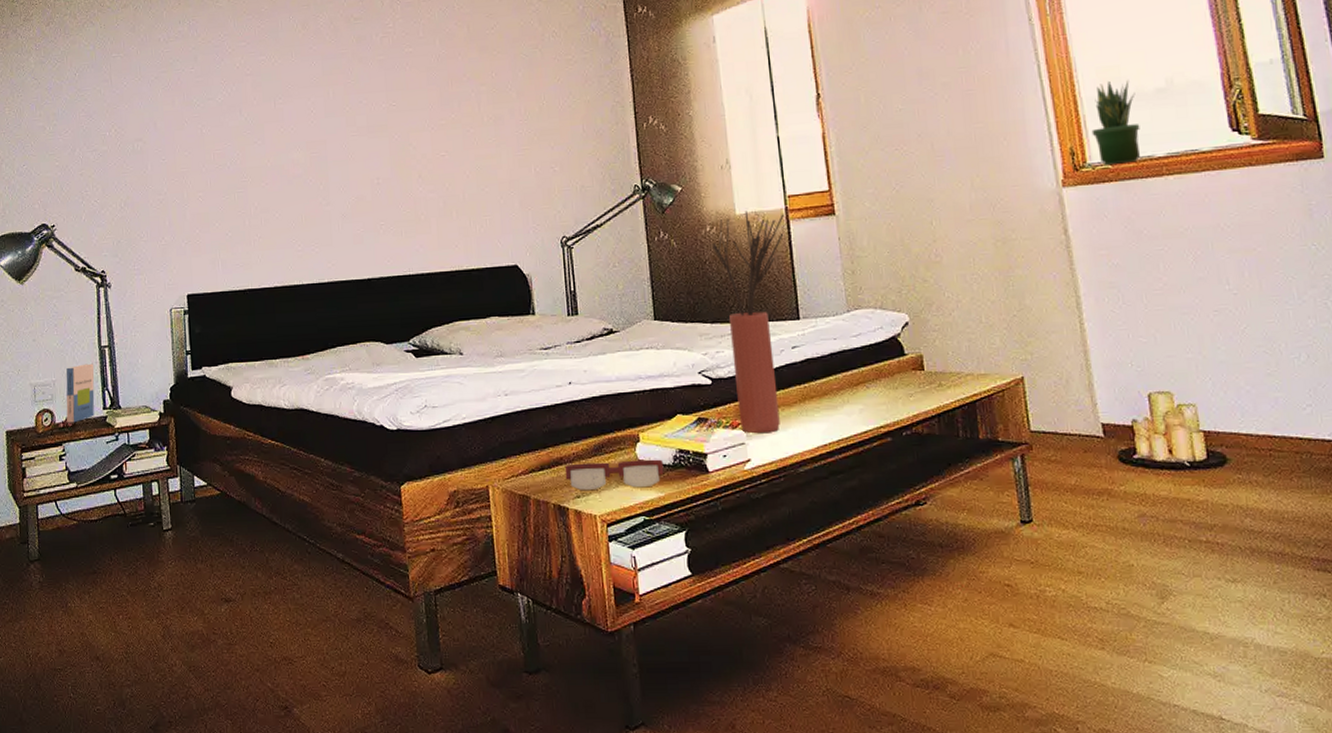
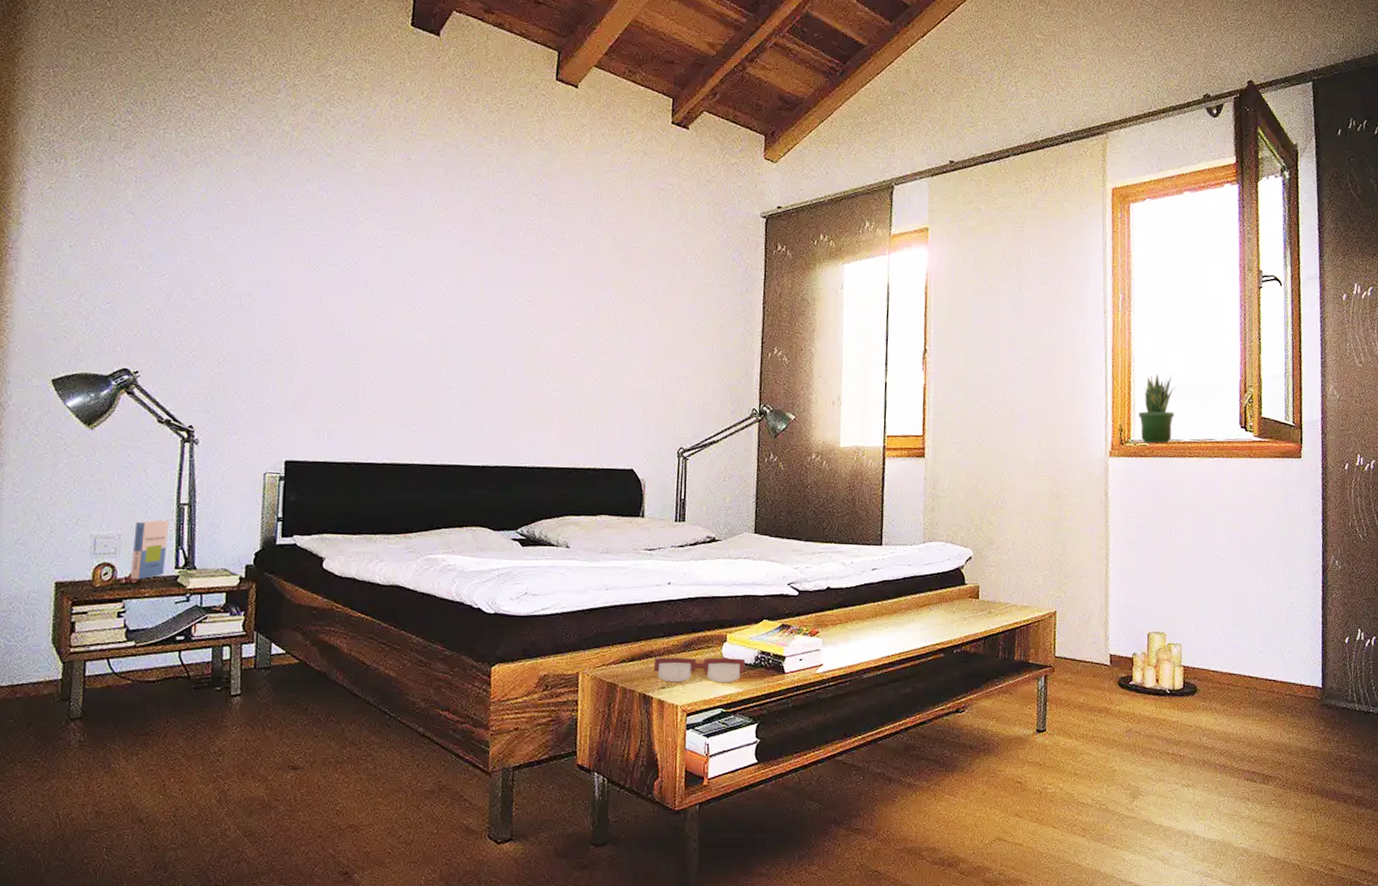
vase: present [712,211,784,434] -> none [815,444,881,643]

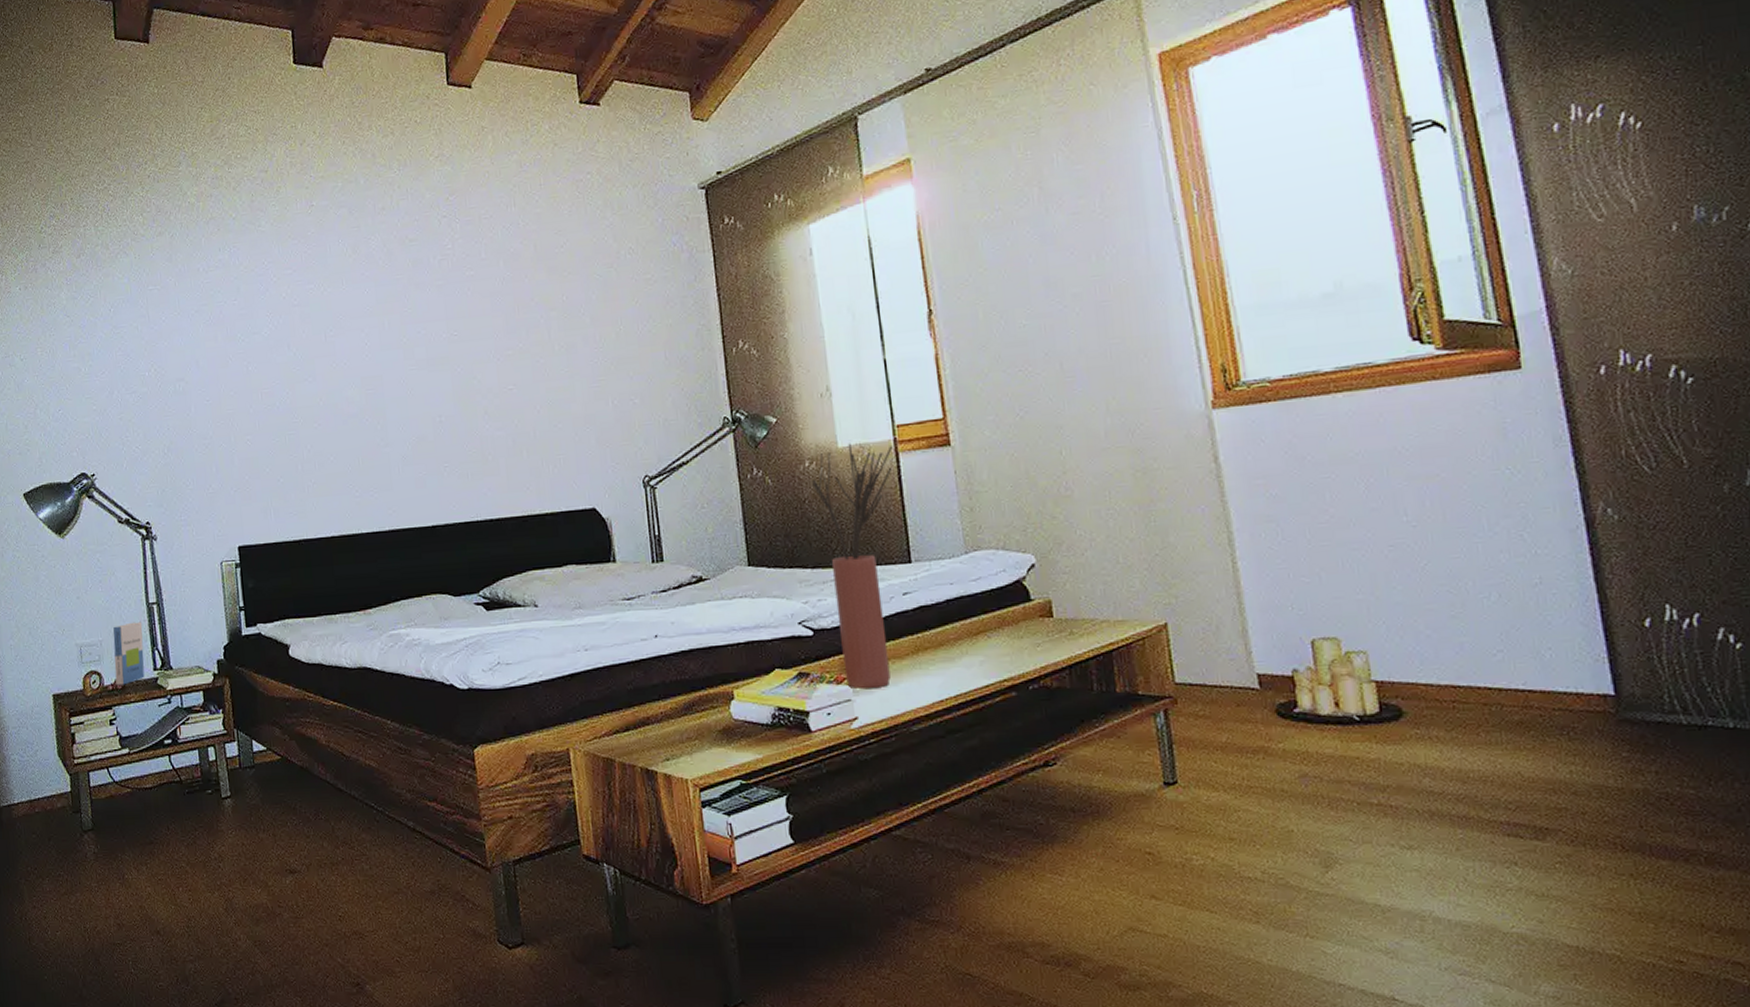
glasses: present [653,657,746,683] -> none [652,718,762,753]
vase: none [815,444,881,643] -> present [812,443,893,689]
planter: present [1138,374,1175,444] -> none [1246,285,1304,384]

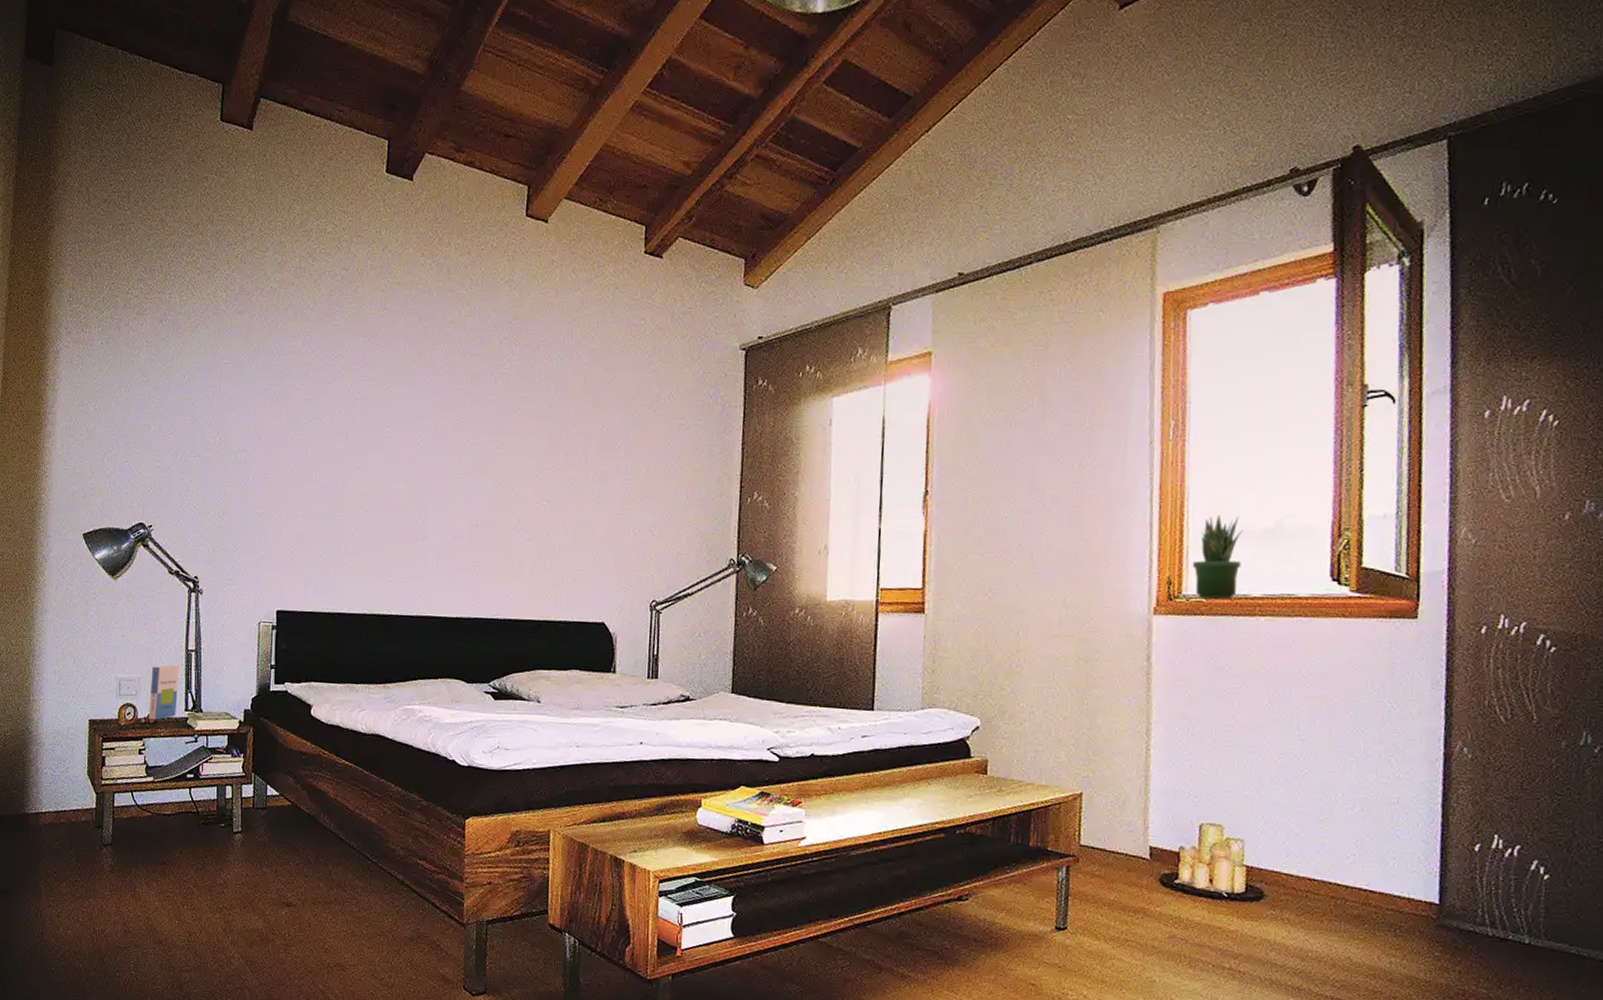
vase: present [812,443,893,689] -> none [799,598,874,815]
planter: none [1246,285,1304,384] -> present [1192,516,1243,600]

